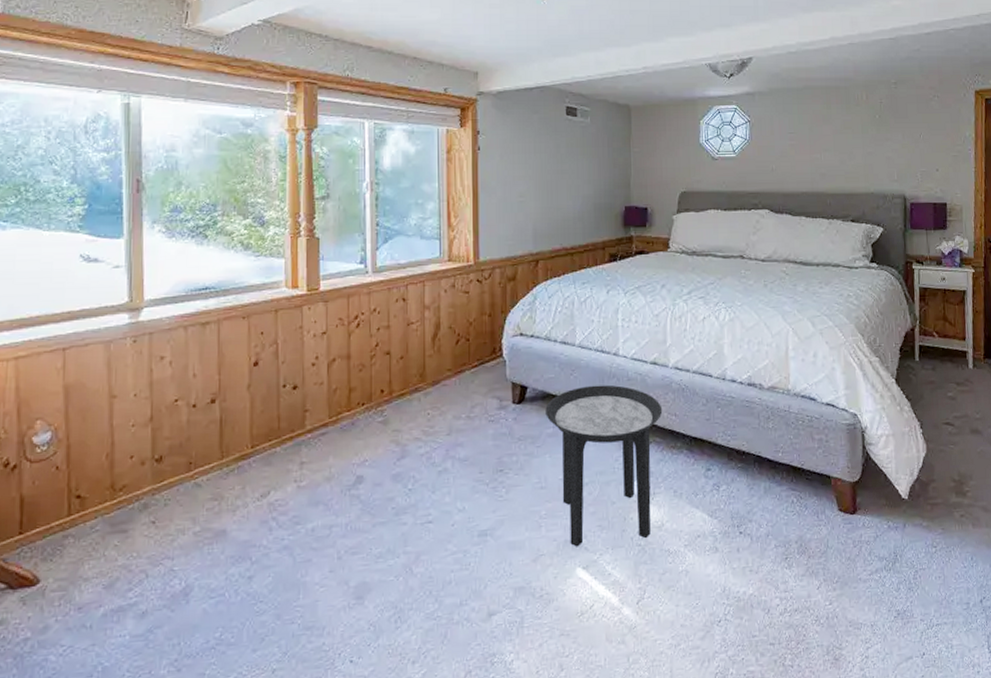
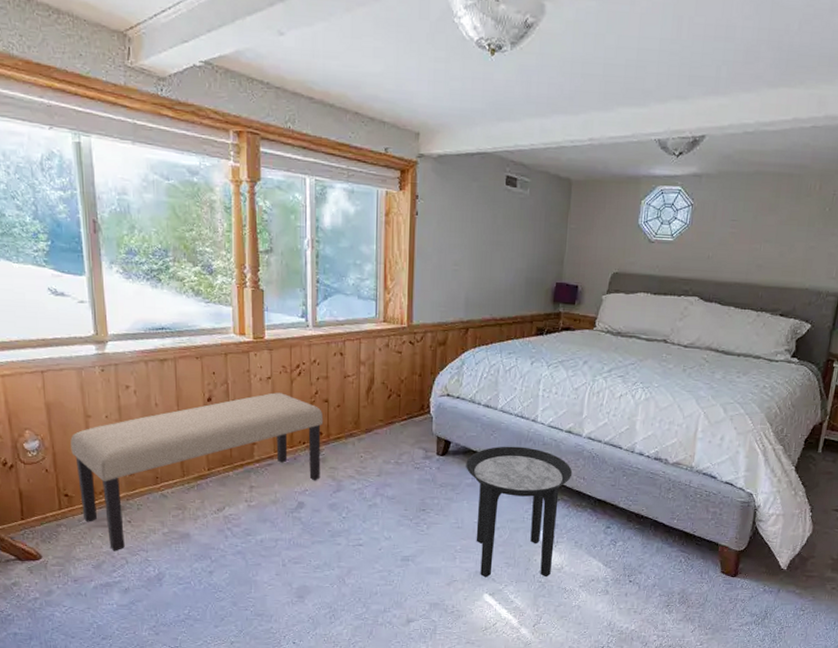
bench: none [89,348,385,563] -> present [70,392,324,551]

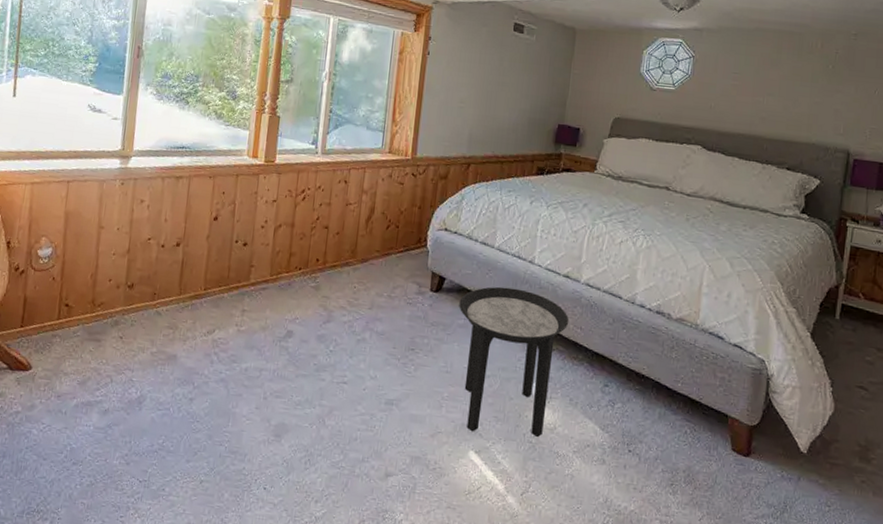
bench: present [70,392,324,551] -> none [78,215,322,368]

